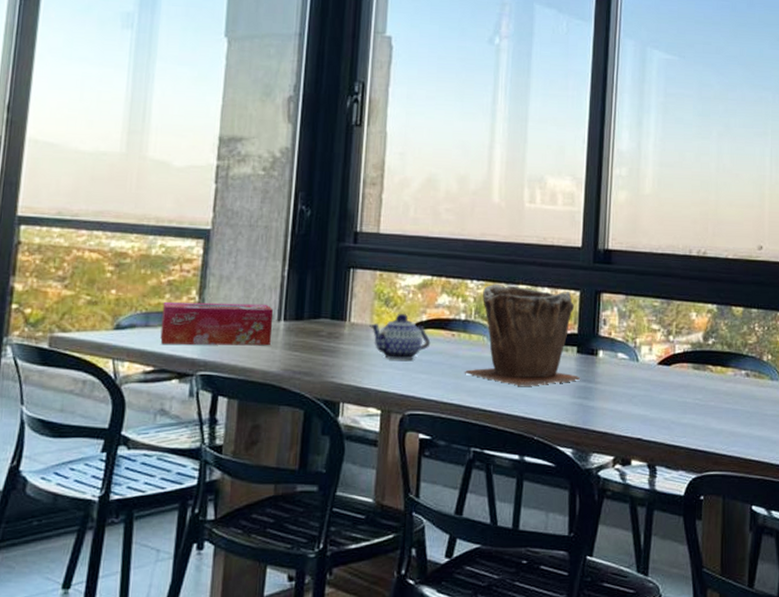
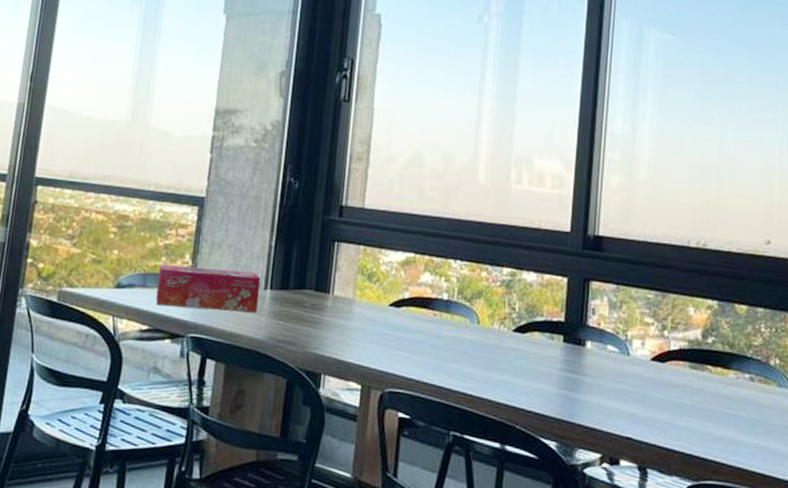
teapot: present [369,313,431,360] -> none [352,288,412,337]
plant pot: present [464,283,581,386] -> none [445,265,567,373]

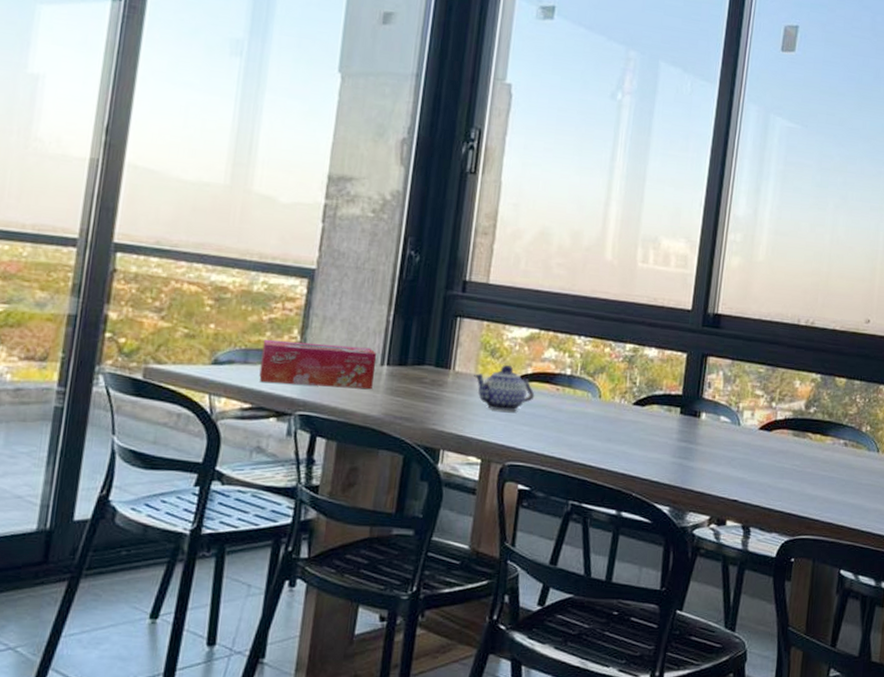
teapot: none [352,288,412,337] -> present [474,364,535,412]

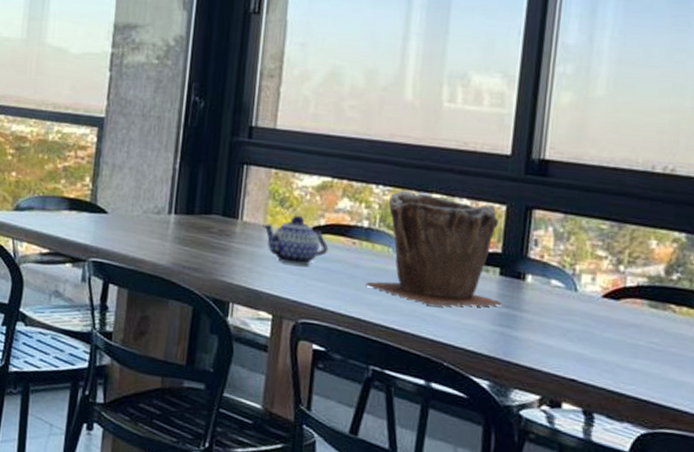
tissue box: present [259,339,377,390] -> none [55,186,165,238]
plant pot: none [566,341,682,444] -> present [364,190,503,308]

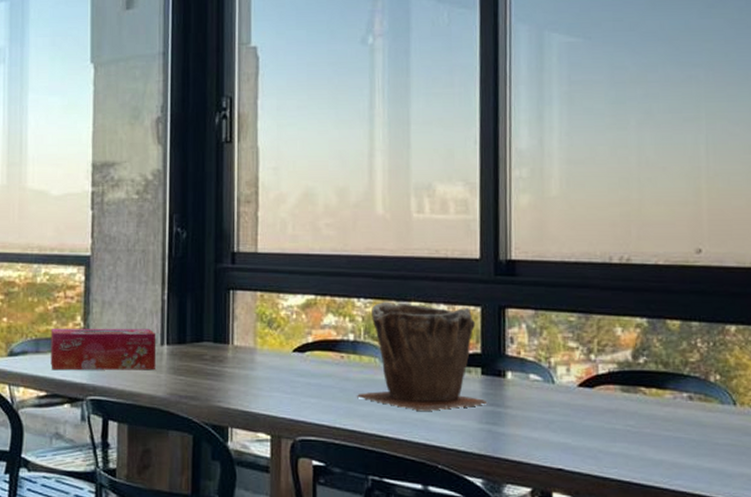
tissue box: none [55,186,165,238] -> present [51,328,156,370]
teapot: present [263,215,329,266] -> none [253,334,319,384]

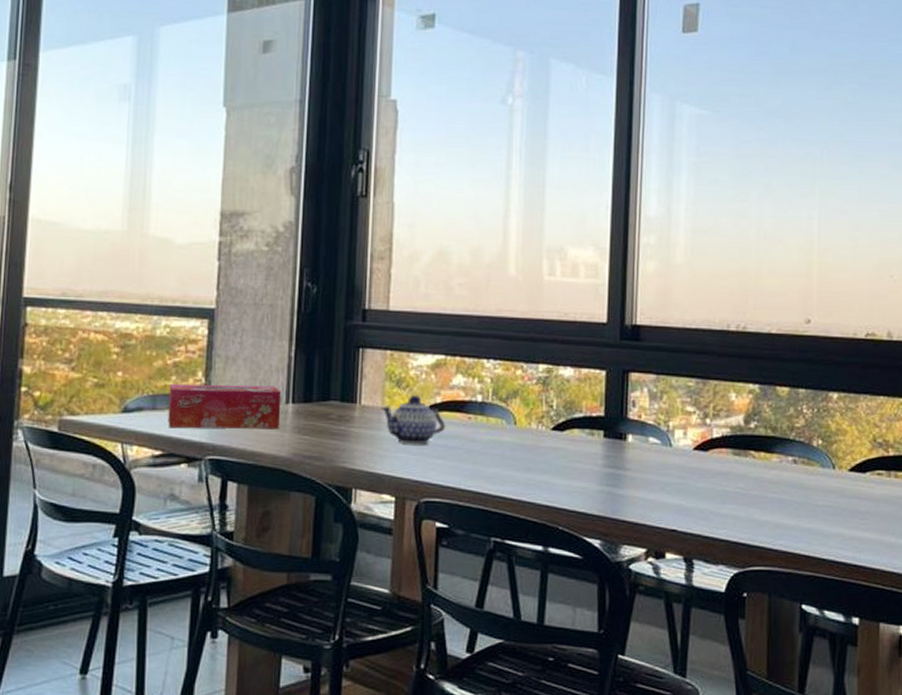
teapot: none [253,334,319,384] -> present [381,394,446,445]
plant pot: present [356,301,488,411] -> none [482,363,609,473]

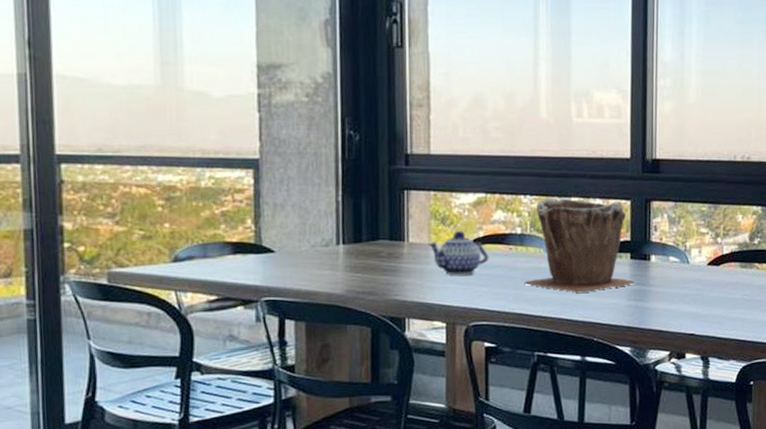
tissue box: present [168,383,282,430] -> none [219,229,332,273]
plant pot: none [482,363,609,473] -> present [523,197,635,293]

